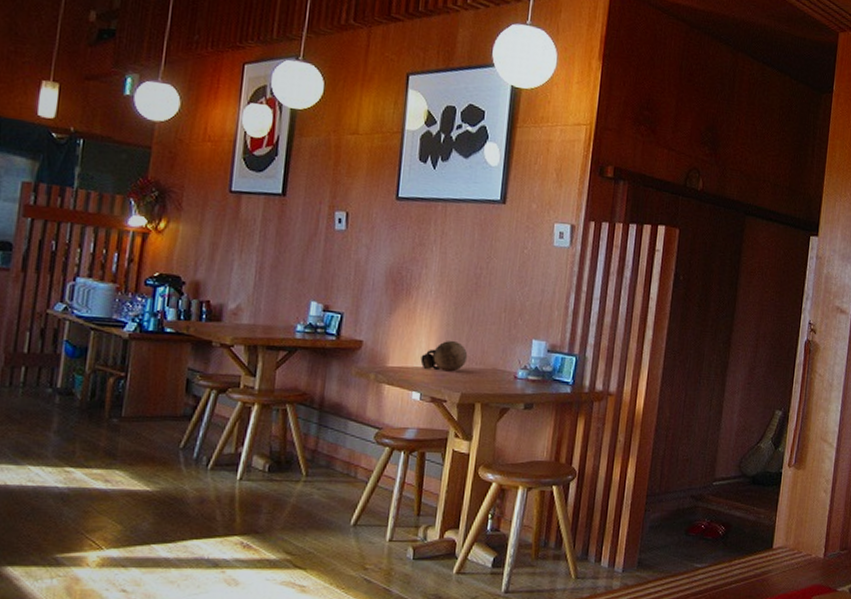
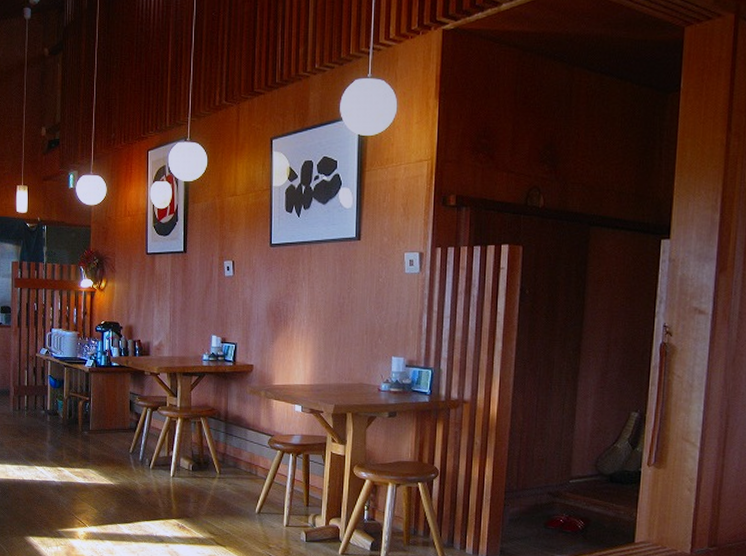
ceramic vessel: present [420,341,468,372] -> none [300,362,338,388]

